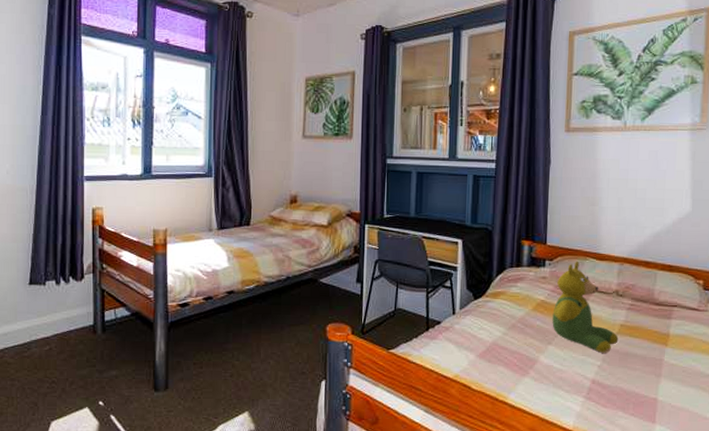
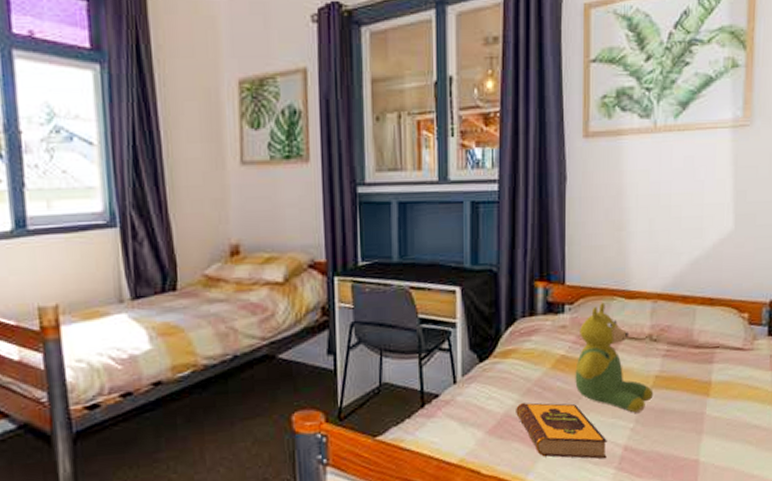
hardback book: none [502,334,578,388] -> present [516,402,607,459]

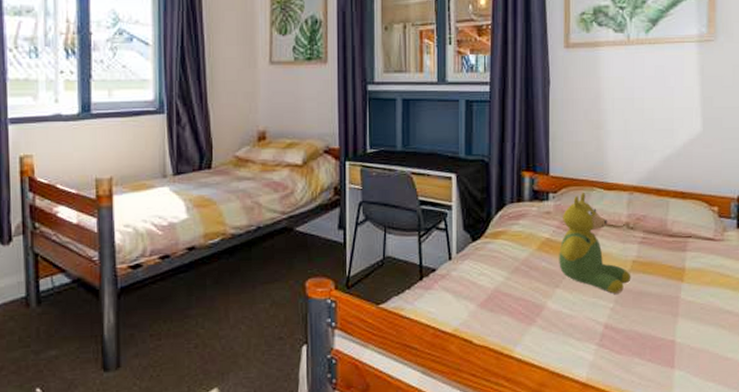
hardback book: present [516,402,607,459] -> none [505,279,589,335]

